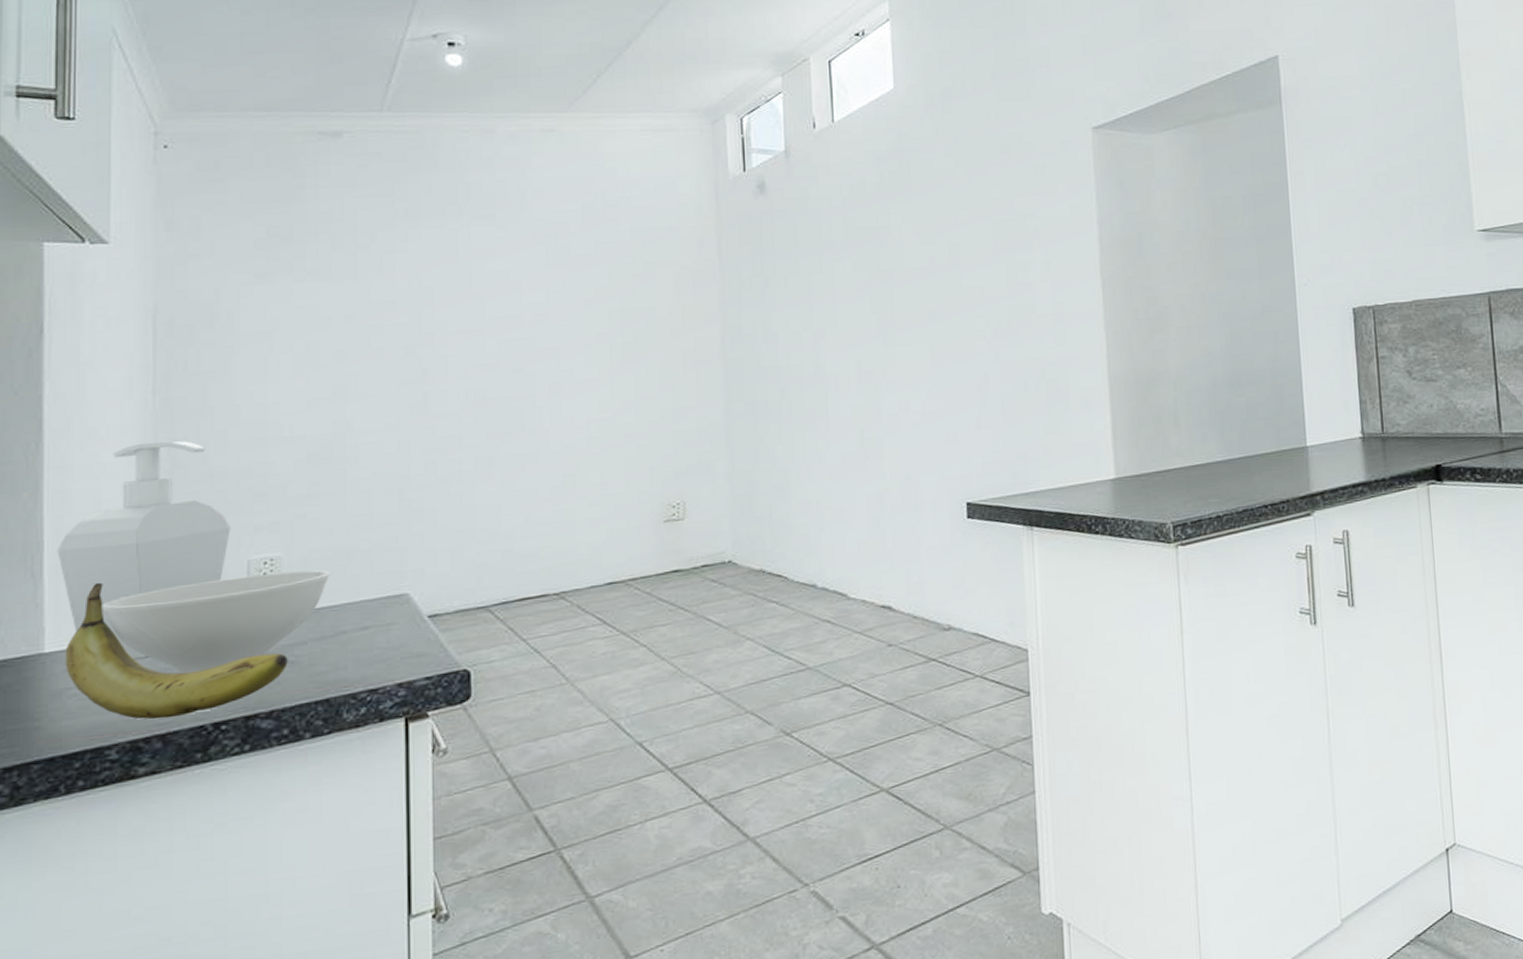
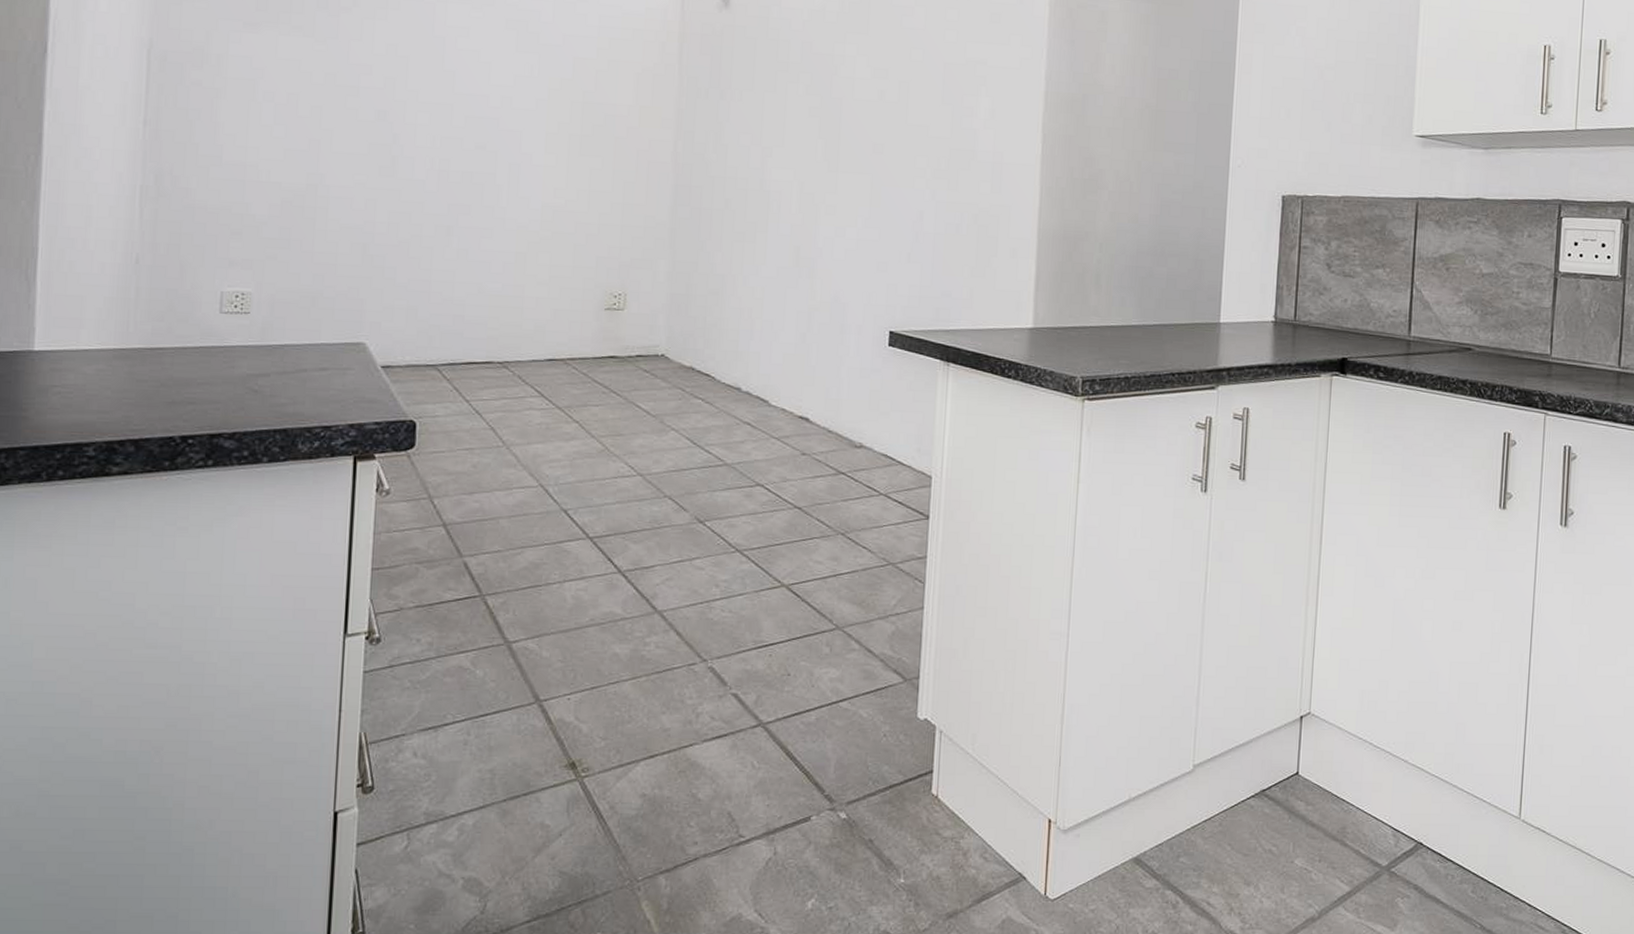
soap bottle: present [57,440,231,660] -> none [50,169,208,370]
fruit: present [65,582,288,720] -> none [51,292,252,426]
bowl: present [101,569,330,674] -> none [87,305,295,389]

